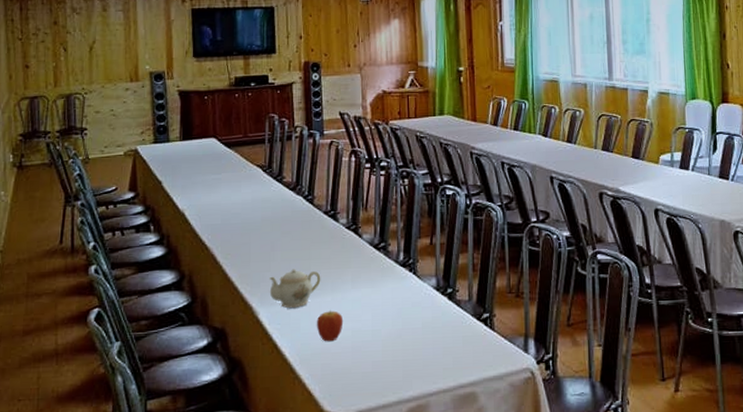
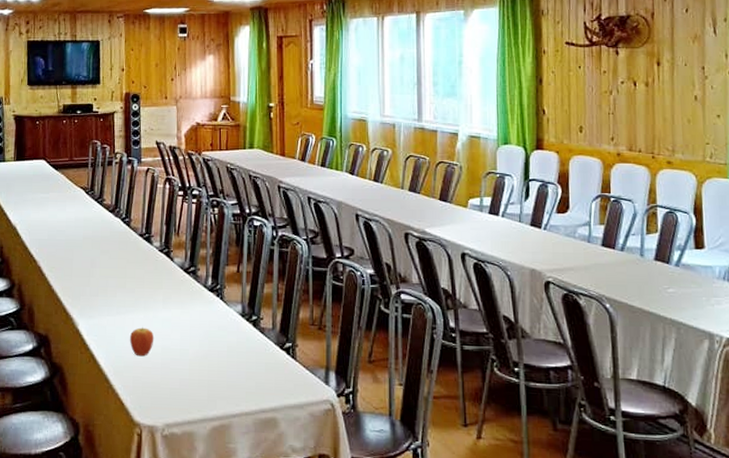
teapot: present [269,269,321,309] -> none [88,285,135,322]

